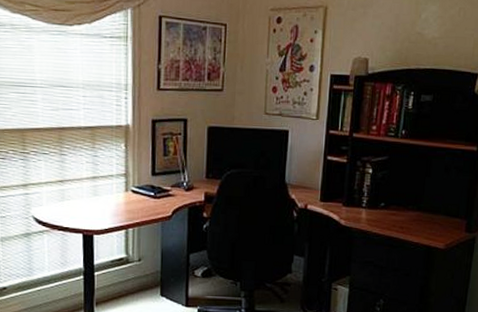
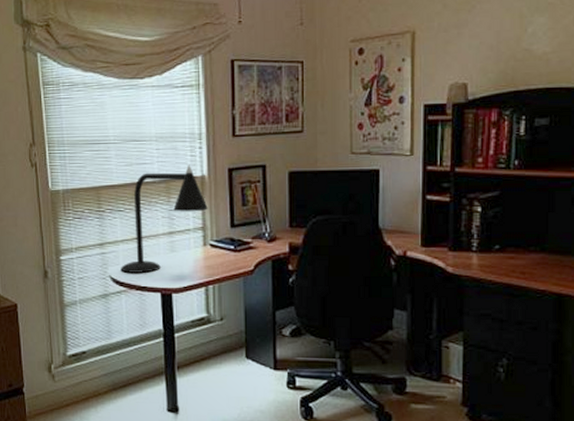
desk lamp: none [44,113,131,214] -> present [121,164,208,273]

